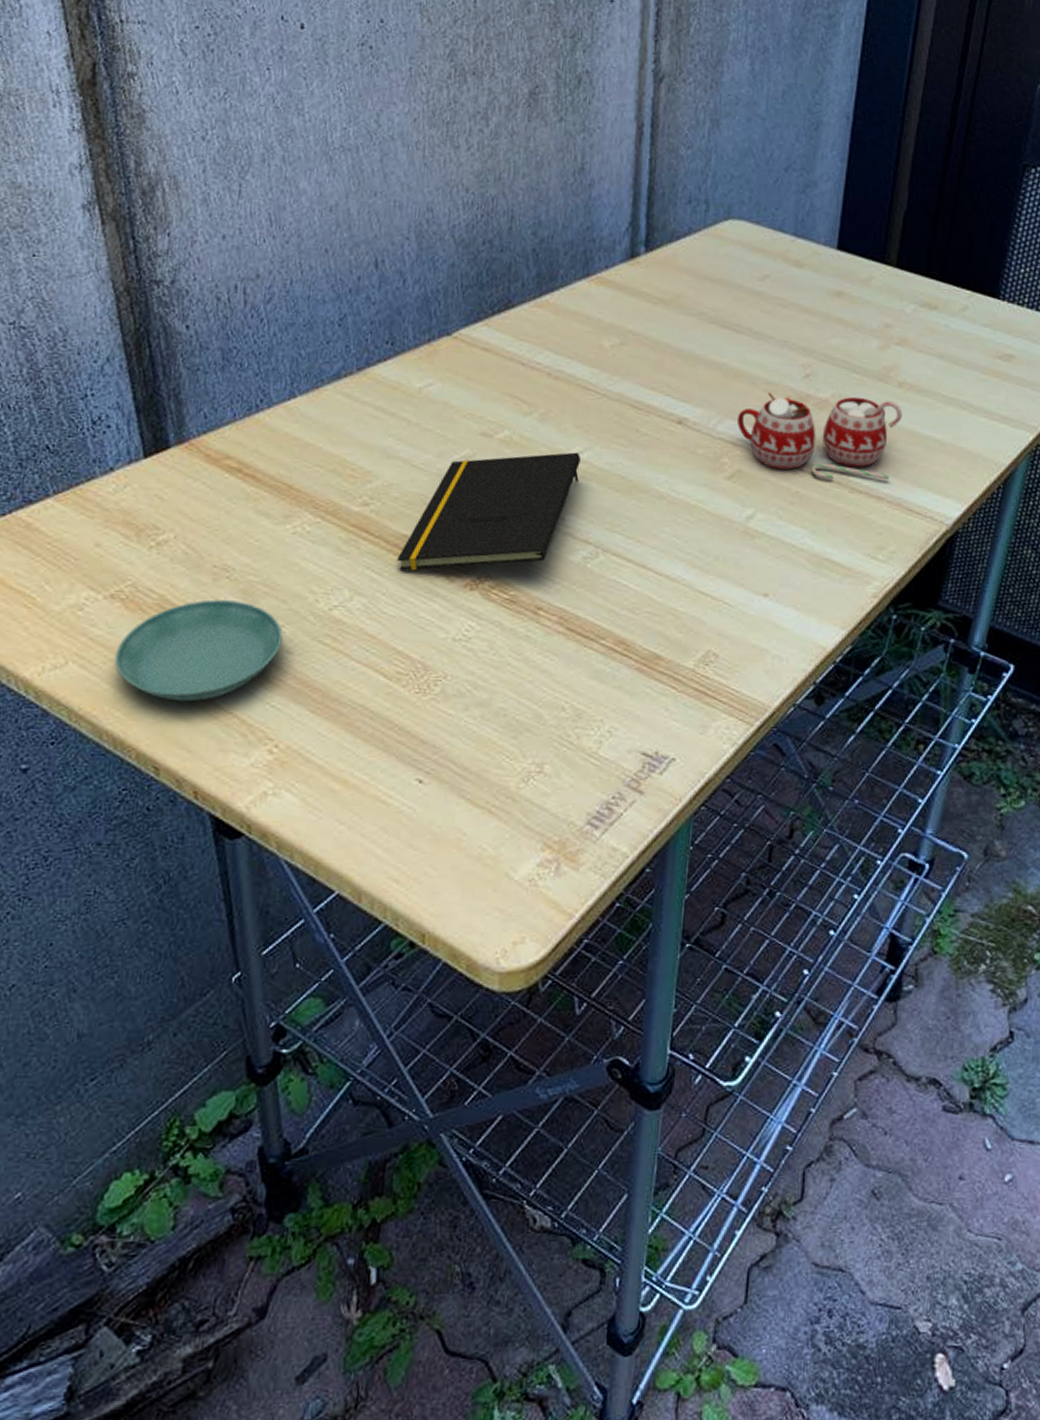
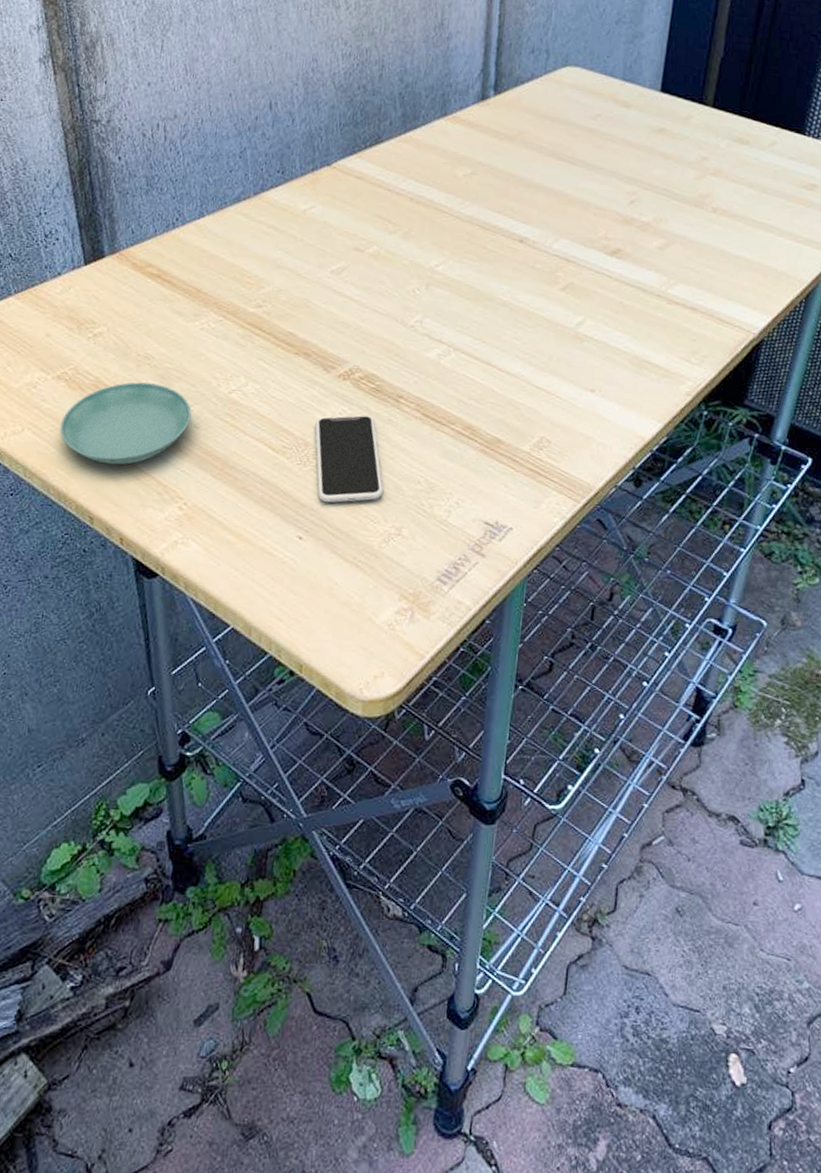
notepad: present [397,452,581,571] -> none [284,265,437,363]
smartphone: none [436,631,521,738] -> present [315,415,383,503]
mug: present [737,392,903,481] -> none [571,216,716,294]

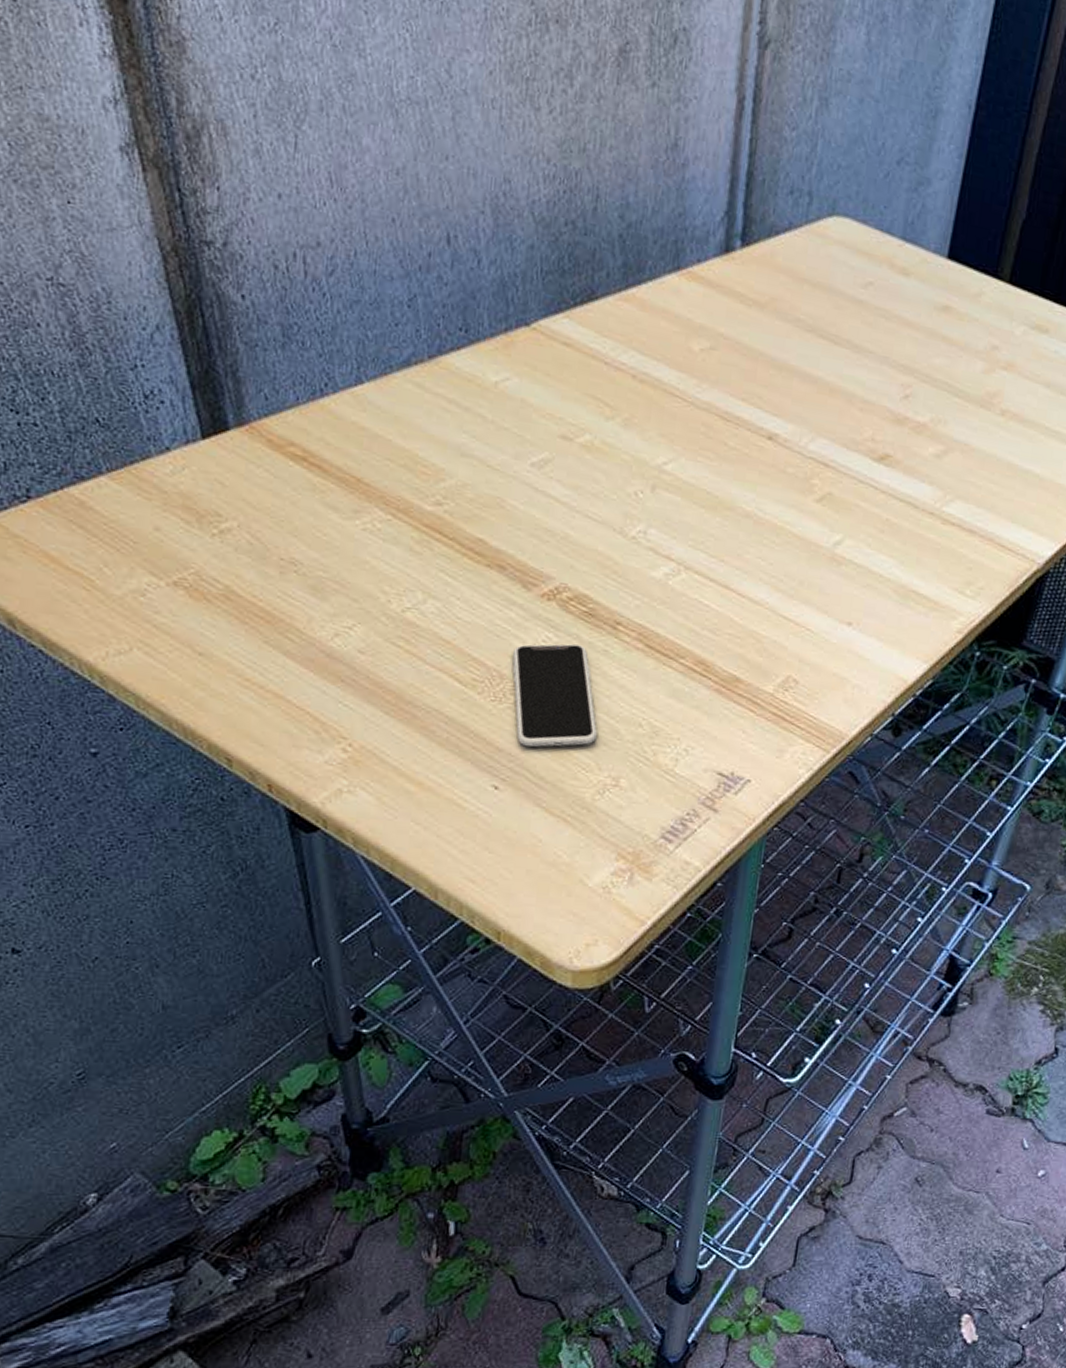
saucer: present [59,382,192,465] -> none [180,593,355,696]

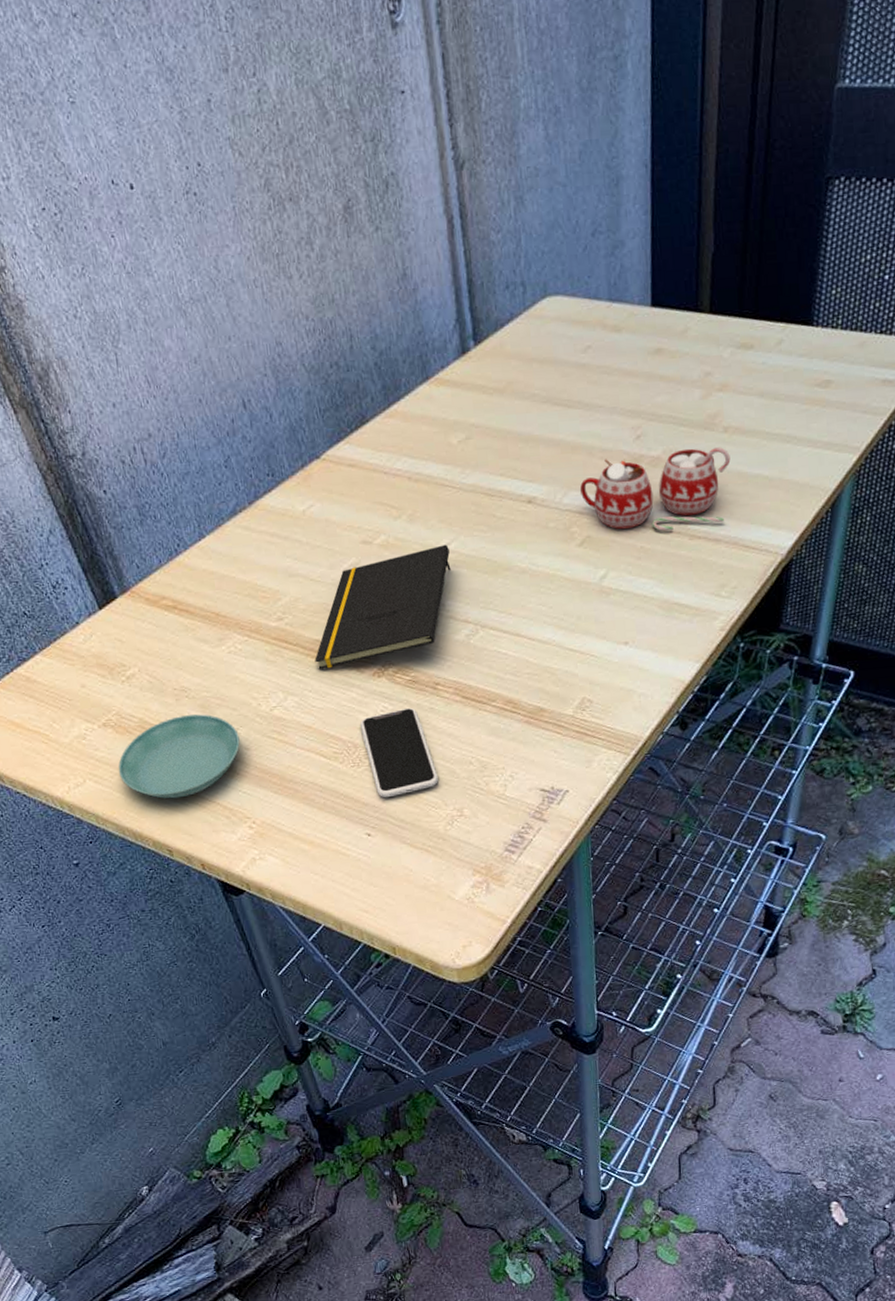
saucer: none [180,593,355,696] -> present [118,714,240,799]
notepad: none [472,462,665,577] -> present [315,544,451,669]
mug: none [830,411,1003,514] -> present [580,447,731,531]

